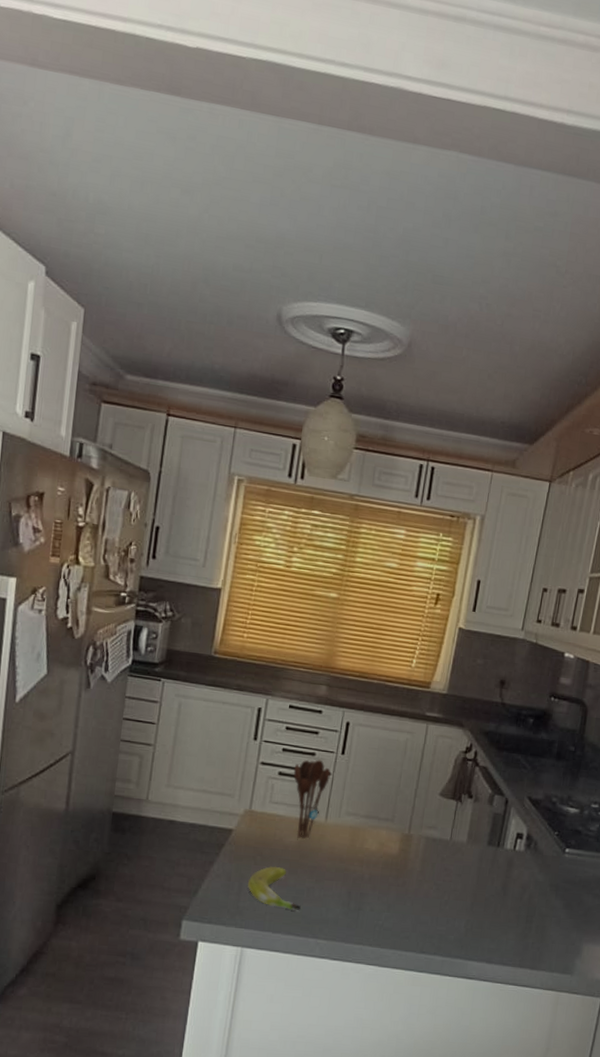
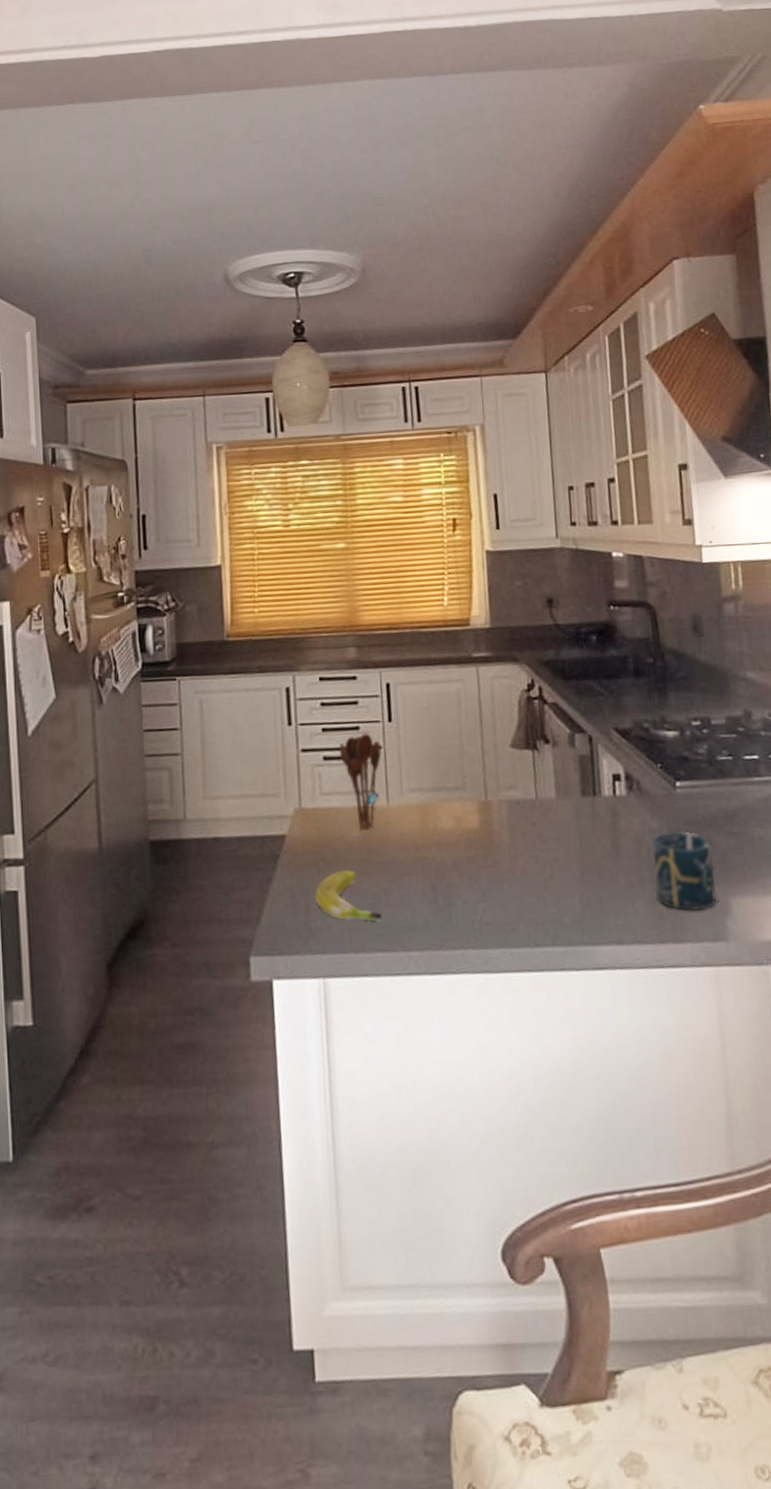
cup: none [526,886,582,949] -> present [651,831,717,911]

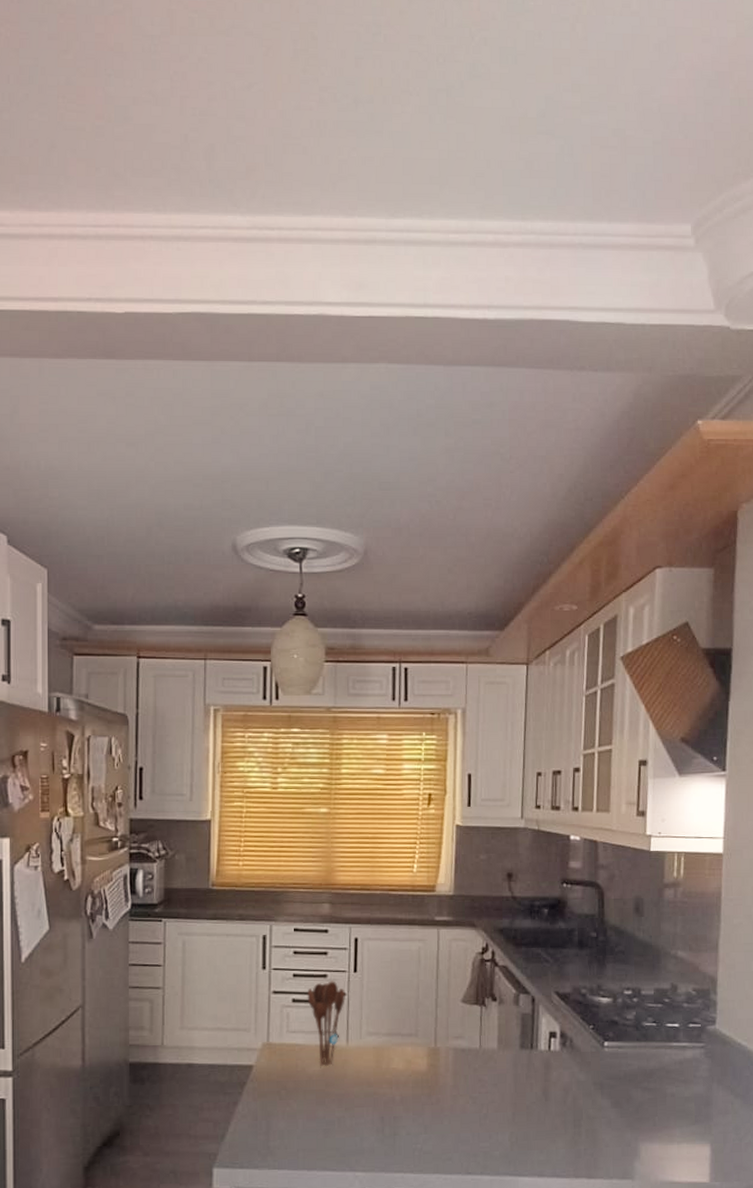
banana: present [315,870,382,921] -> none [276,1098,333,1144]
cup: present [651,831,717,911] -> none [575,1084,630,1153]

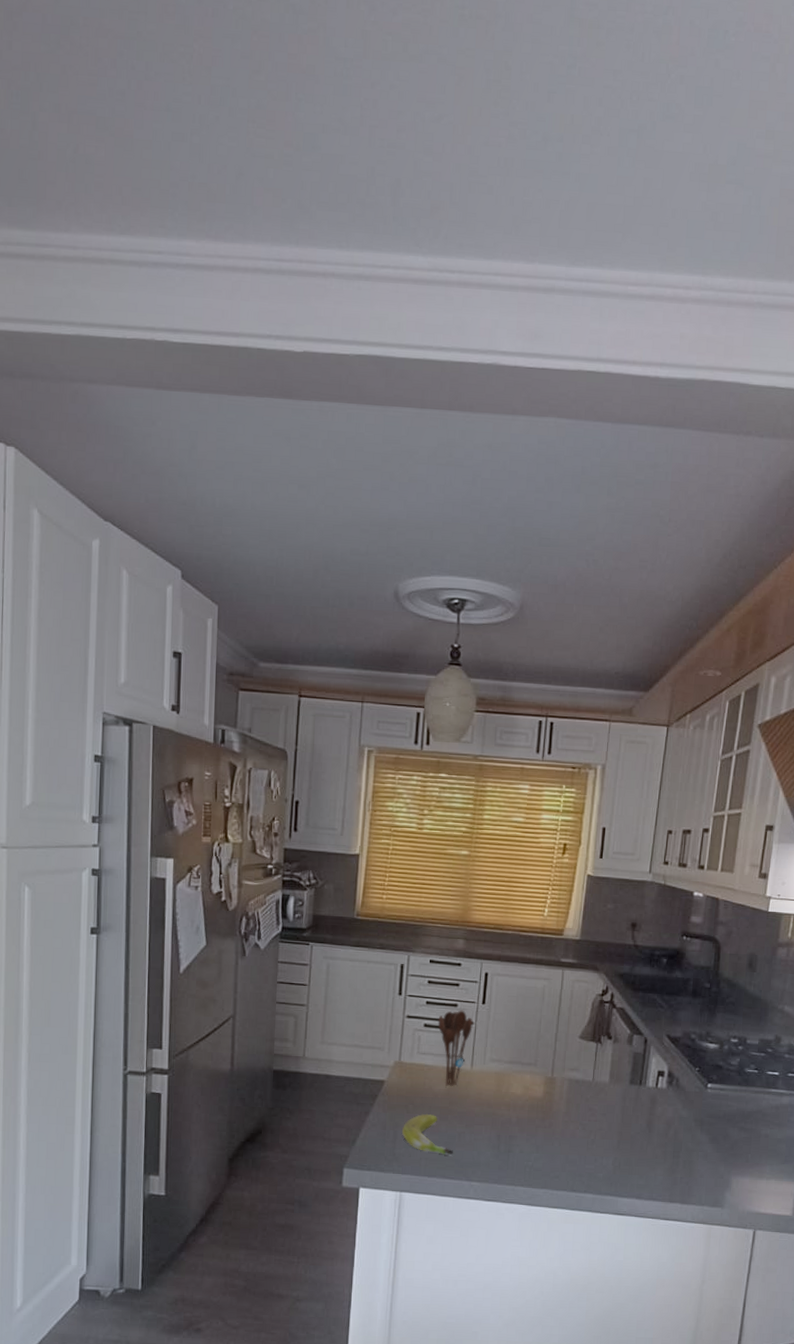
banana: none [276,1098,333,1144] -> present [402,1113,453,1155]

